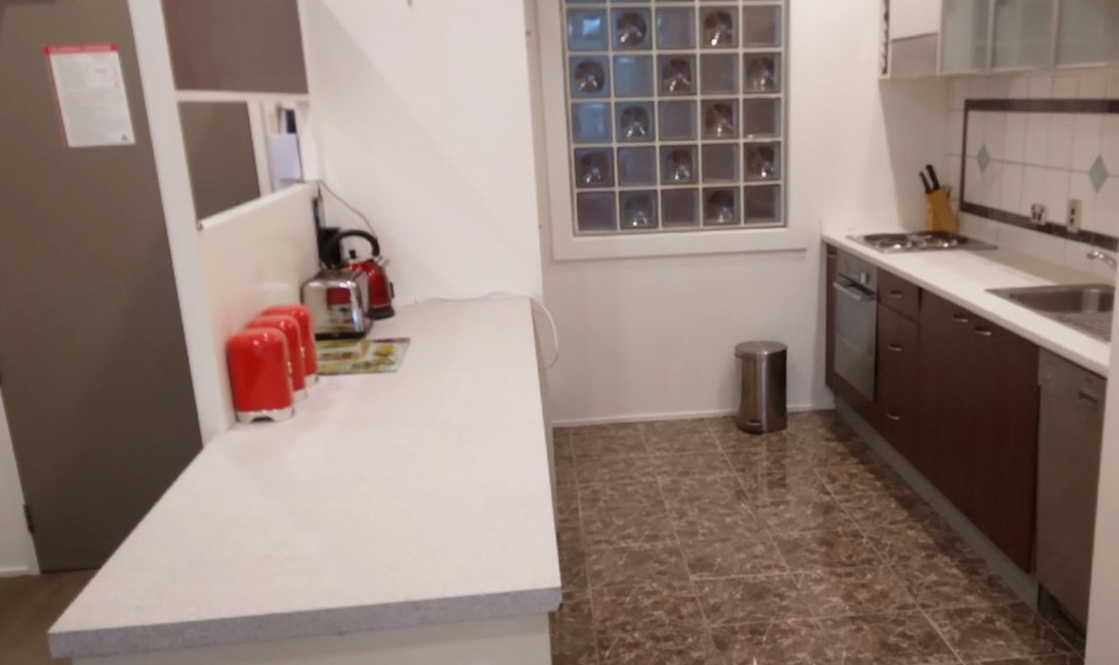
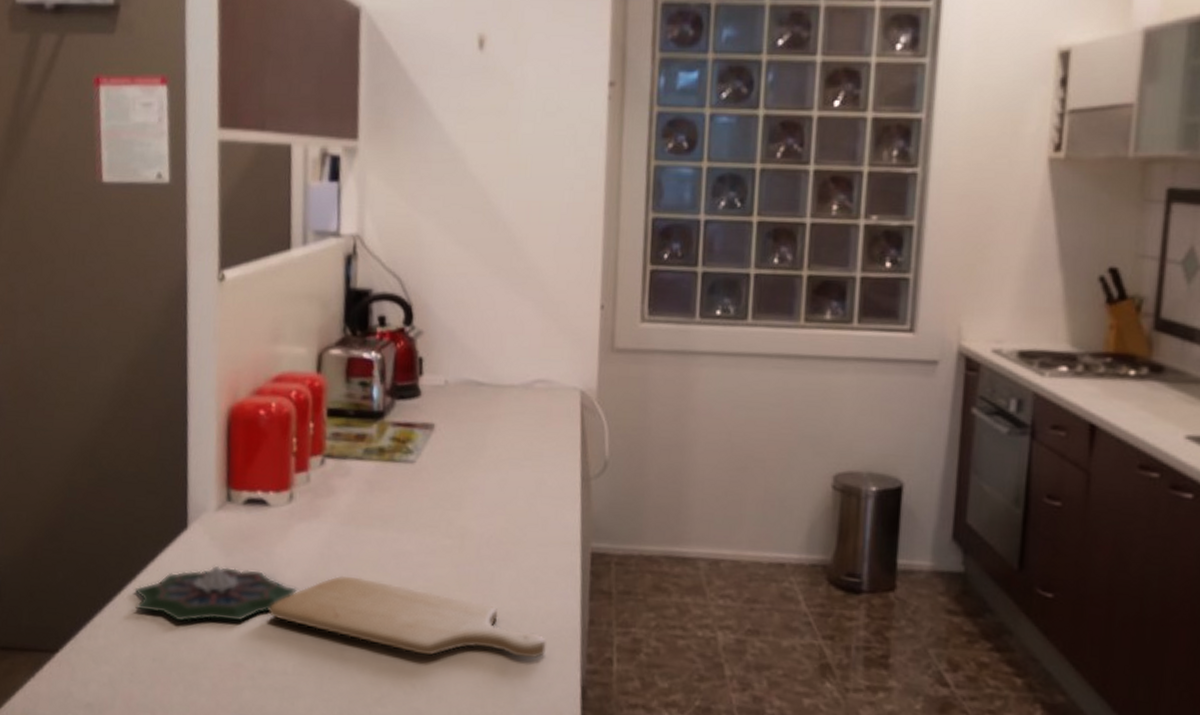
flower: none [162,477,310,528] -> present [133,565,297,622]
chopping board: none [287,471,524,526] -> present [269,575,546,659]

